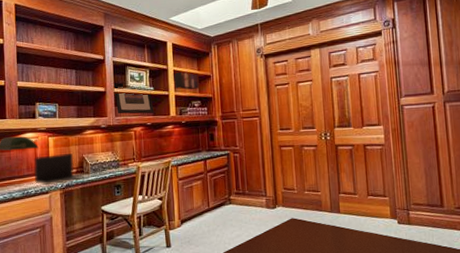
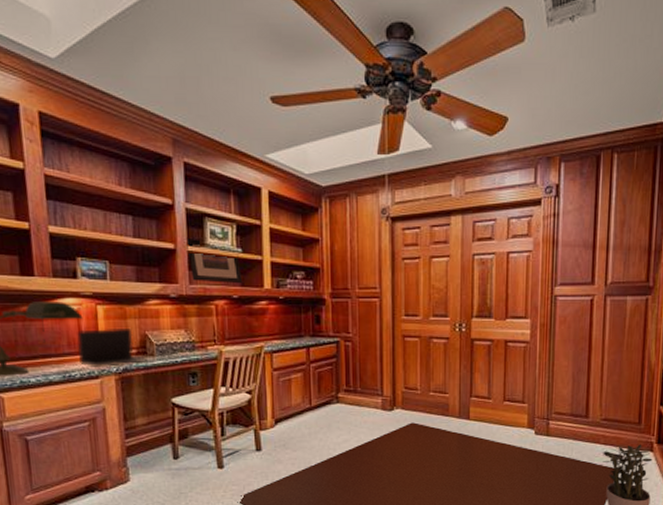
books: present [174,71,200,90] -> none [270,229,304,257]

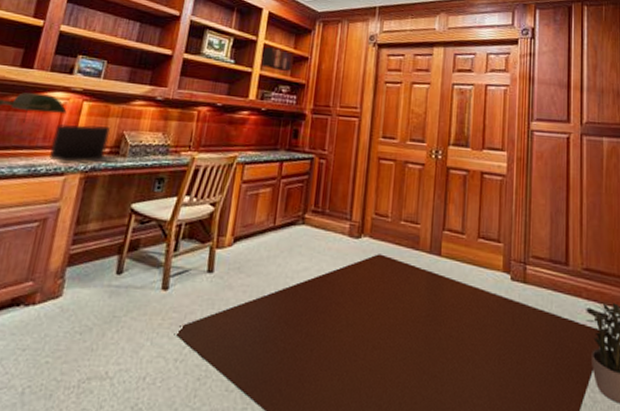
picture frame: present [187,239,243,284] -> none [181,47,230,93]
books: none [270,229,304,257] -> present [261,45,294,72]

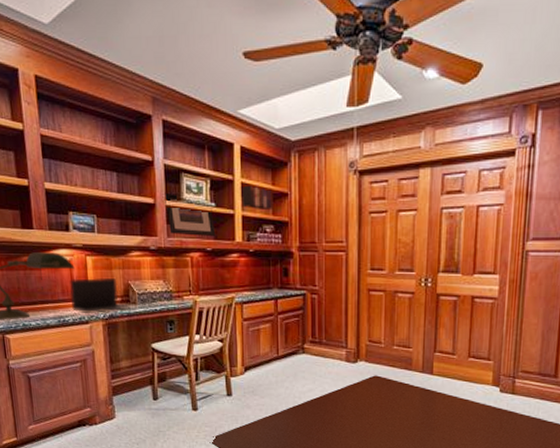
picture frame: none [181,47,230,93] -> present [165,194,216,237]

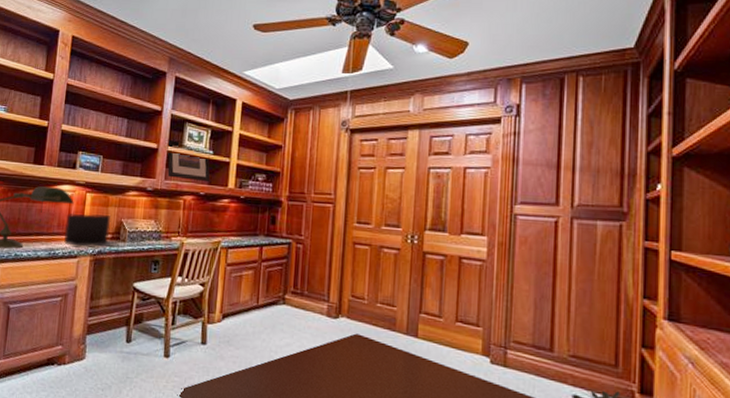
books: present [241,183,273,211] -> none [238,135,268,161]

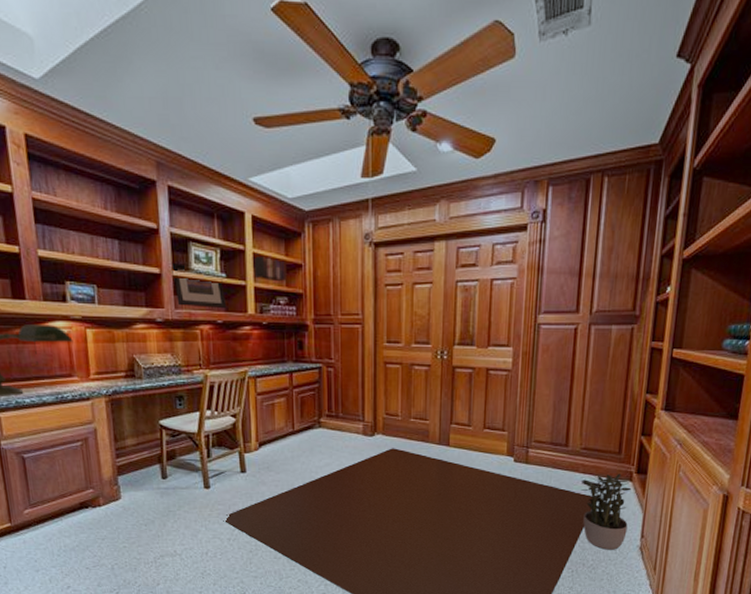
laptop computer: present [64,213,120,249] -> none [68,352,136,390]
books: none [238,135,268,161] -> present [253,254,287,282]

